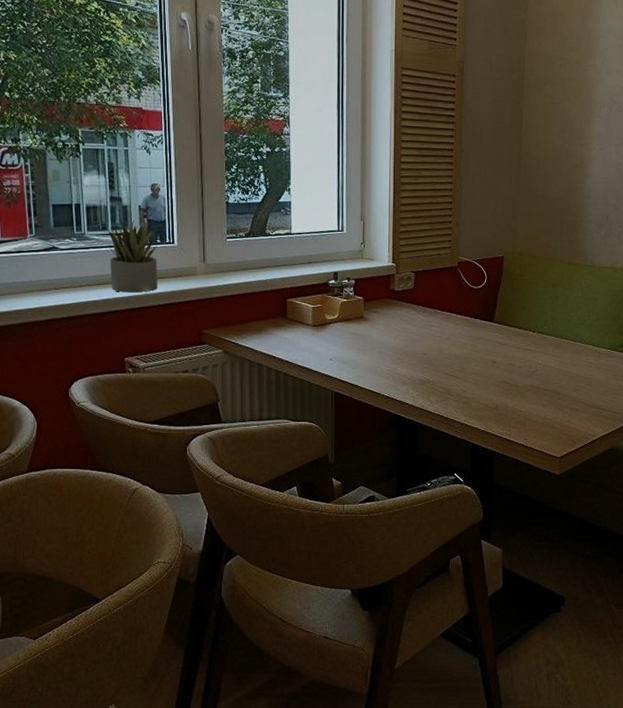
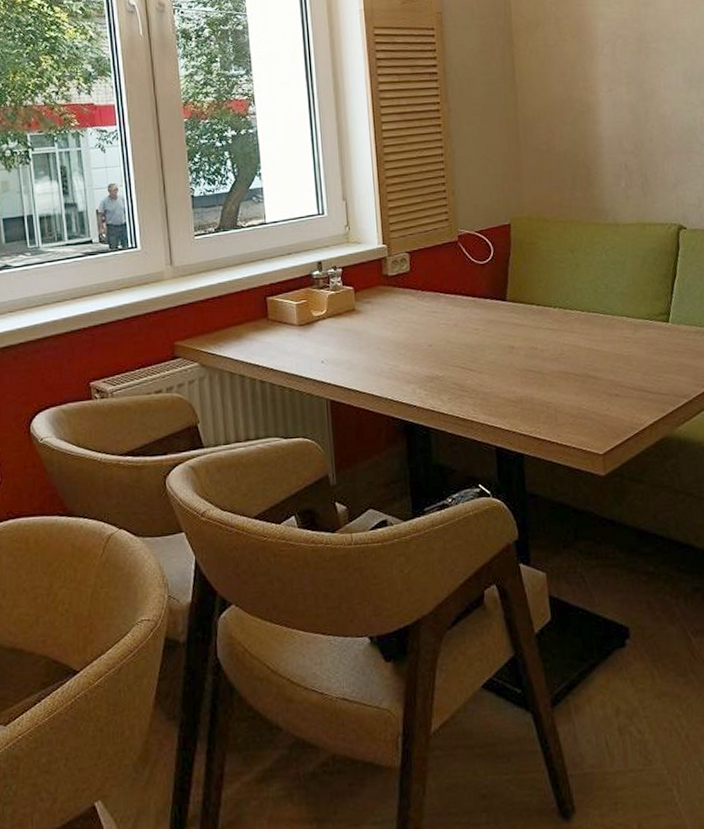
succulent plant: present [107,220,158,294] -> none [64,226,122,309]

